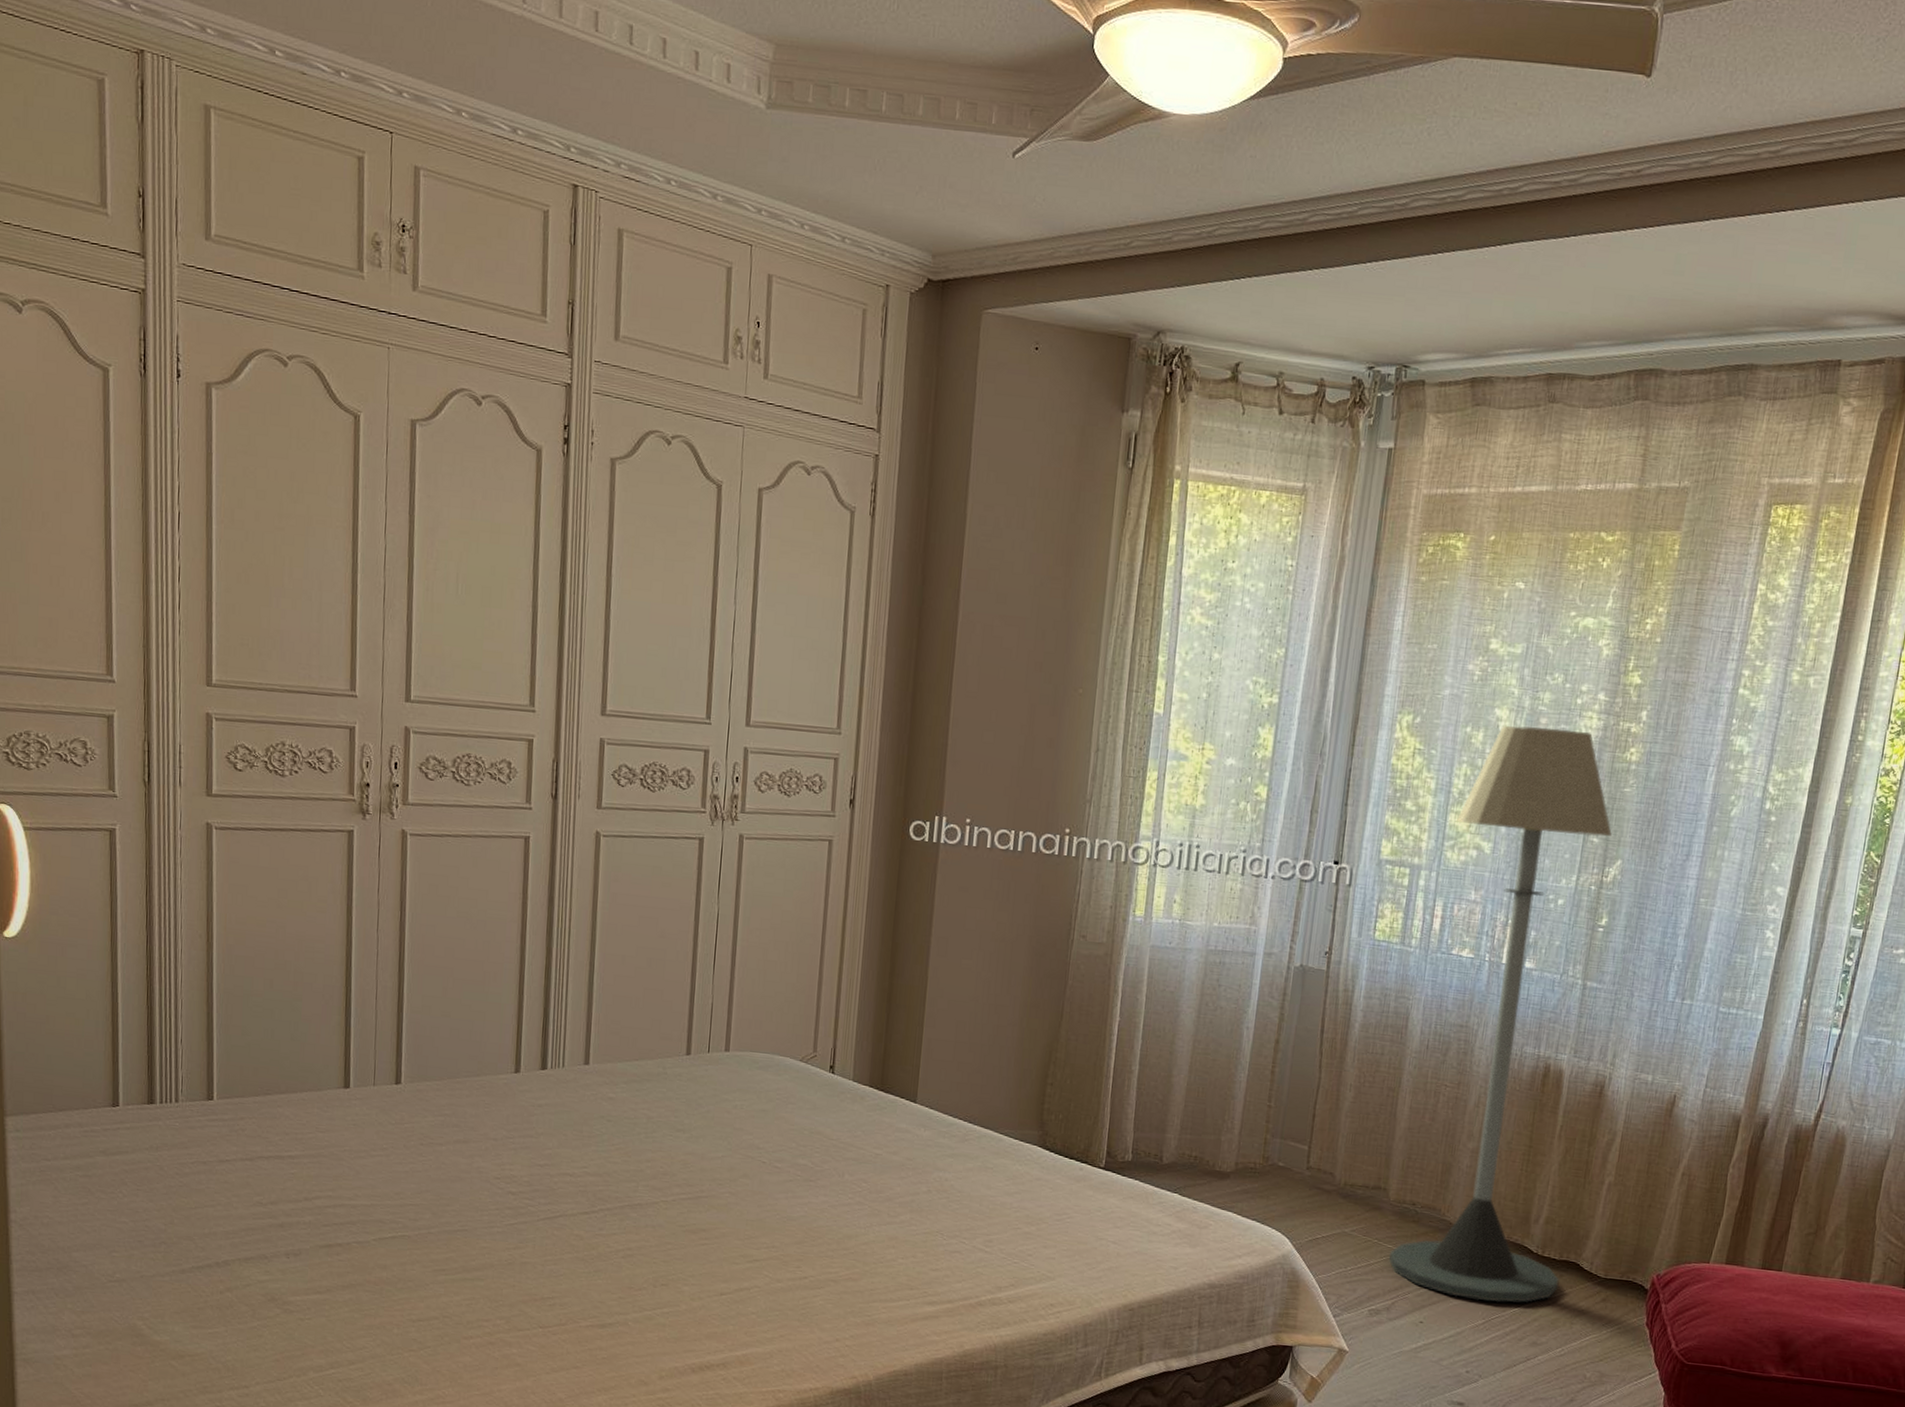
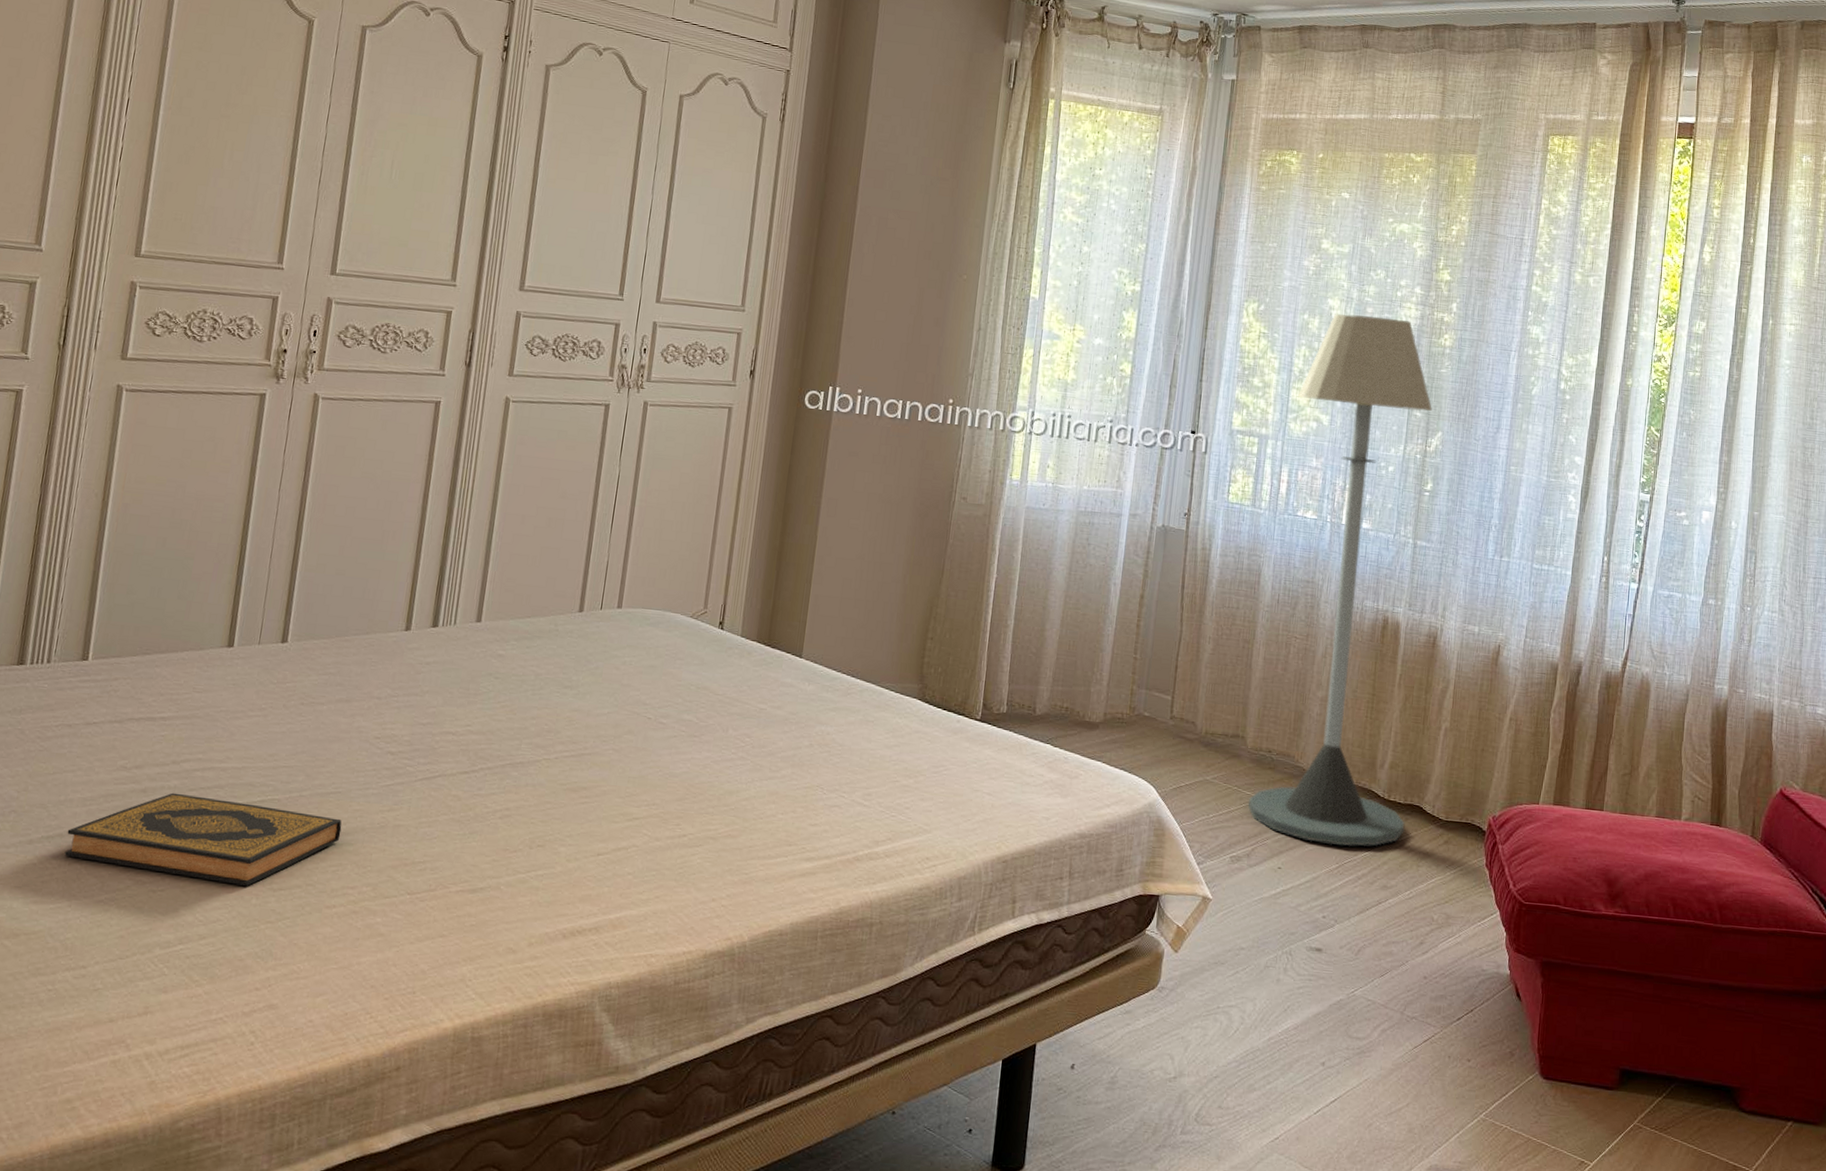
hardback book: none [215,1228,472,1317] -> present [64,792,342,886]

